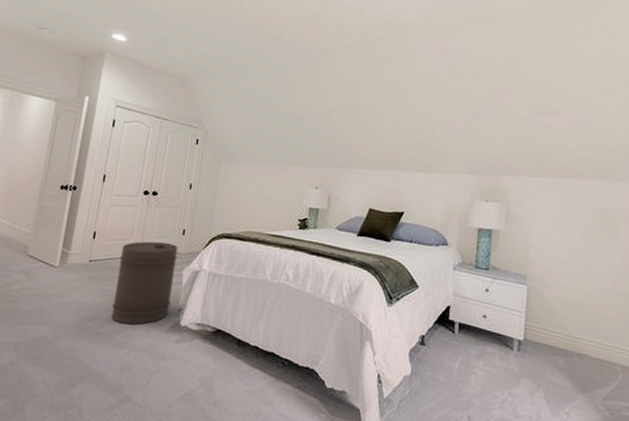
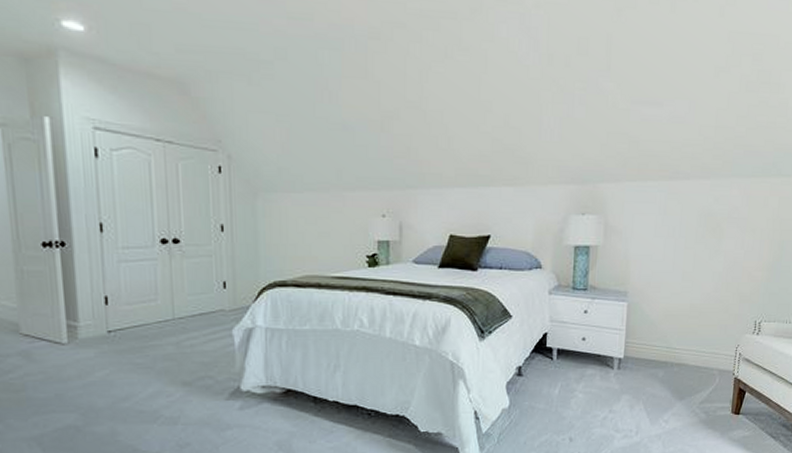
basket: present [112,241,179,325] -> none [147,300,225,398]

